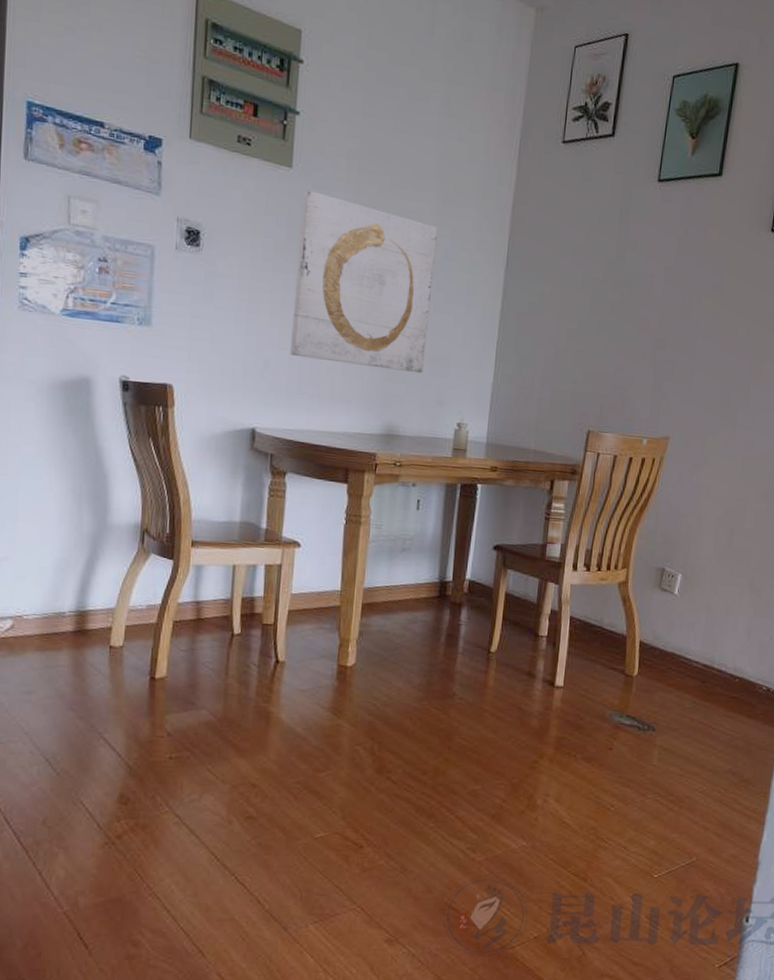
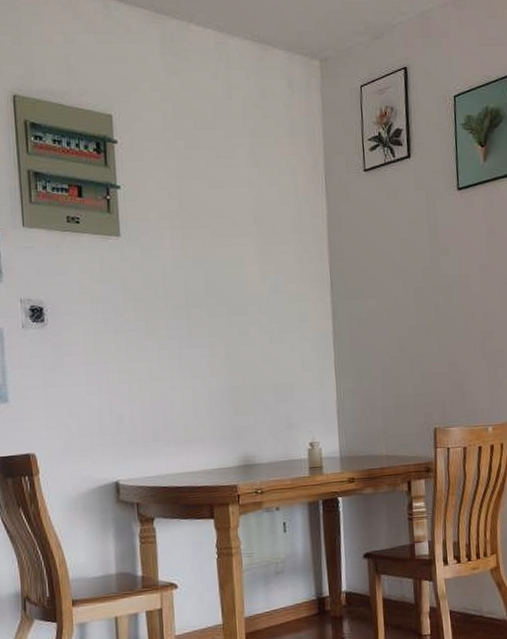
wall art: present [290,190,438,374] -> none [133,253,269,407]

